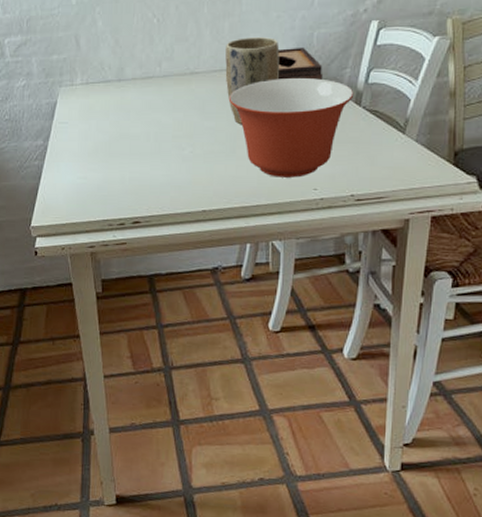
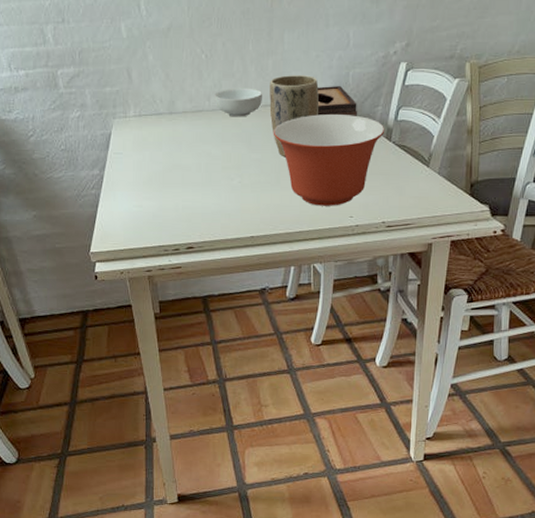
cereal bowl: none [166,52,217,83] -> present [215,87,262,117]

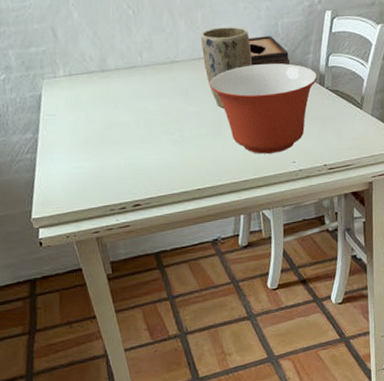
cereal bowl: present [215,87,262,117] -> none [146,41,195,72]

